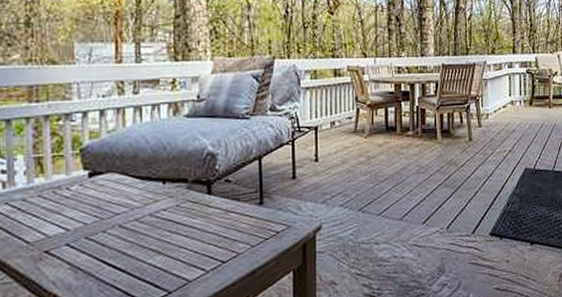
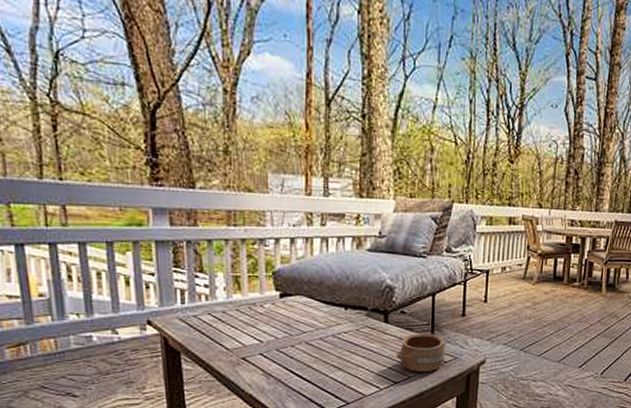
pottery: none [223,202,277,247] -> present [397,333,446,373]

